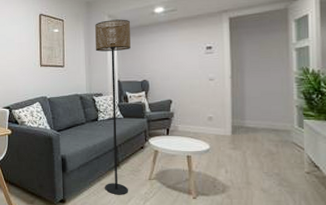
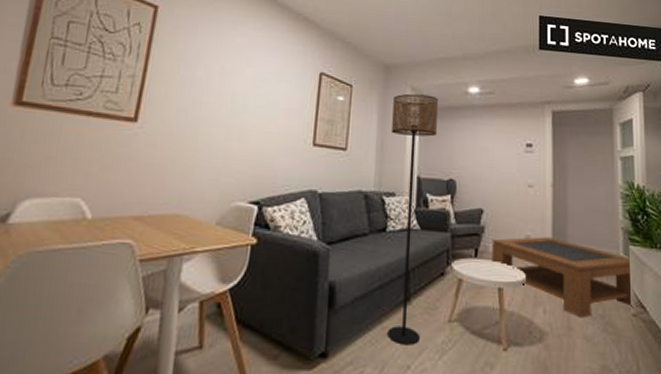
coffee table: none [181,117,314,176] -> present [492,237,641,318]

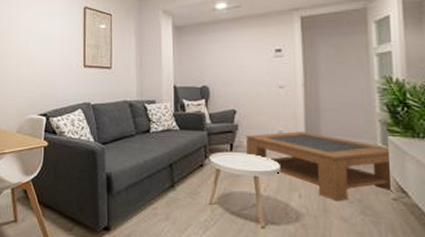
floor lamp: present [388,93,439,345] -> none [148,15,189,223]

